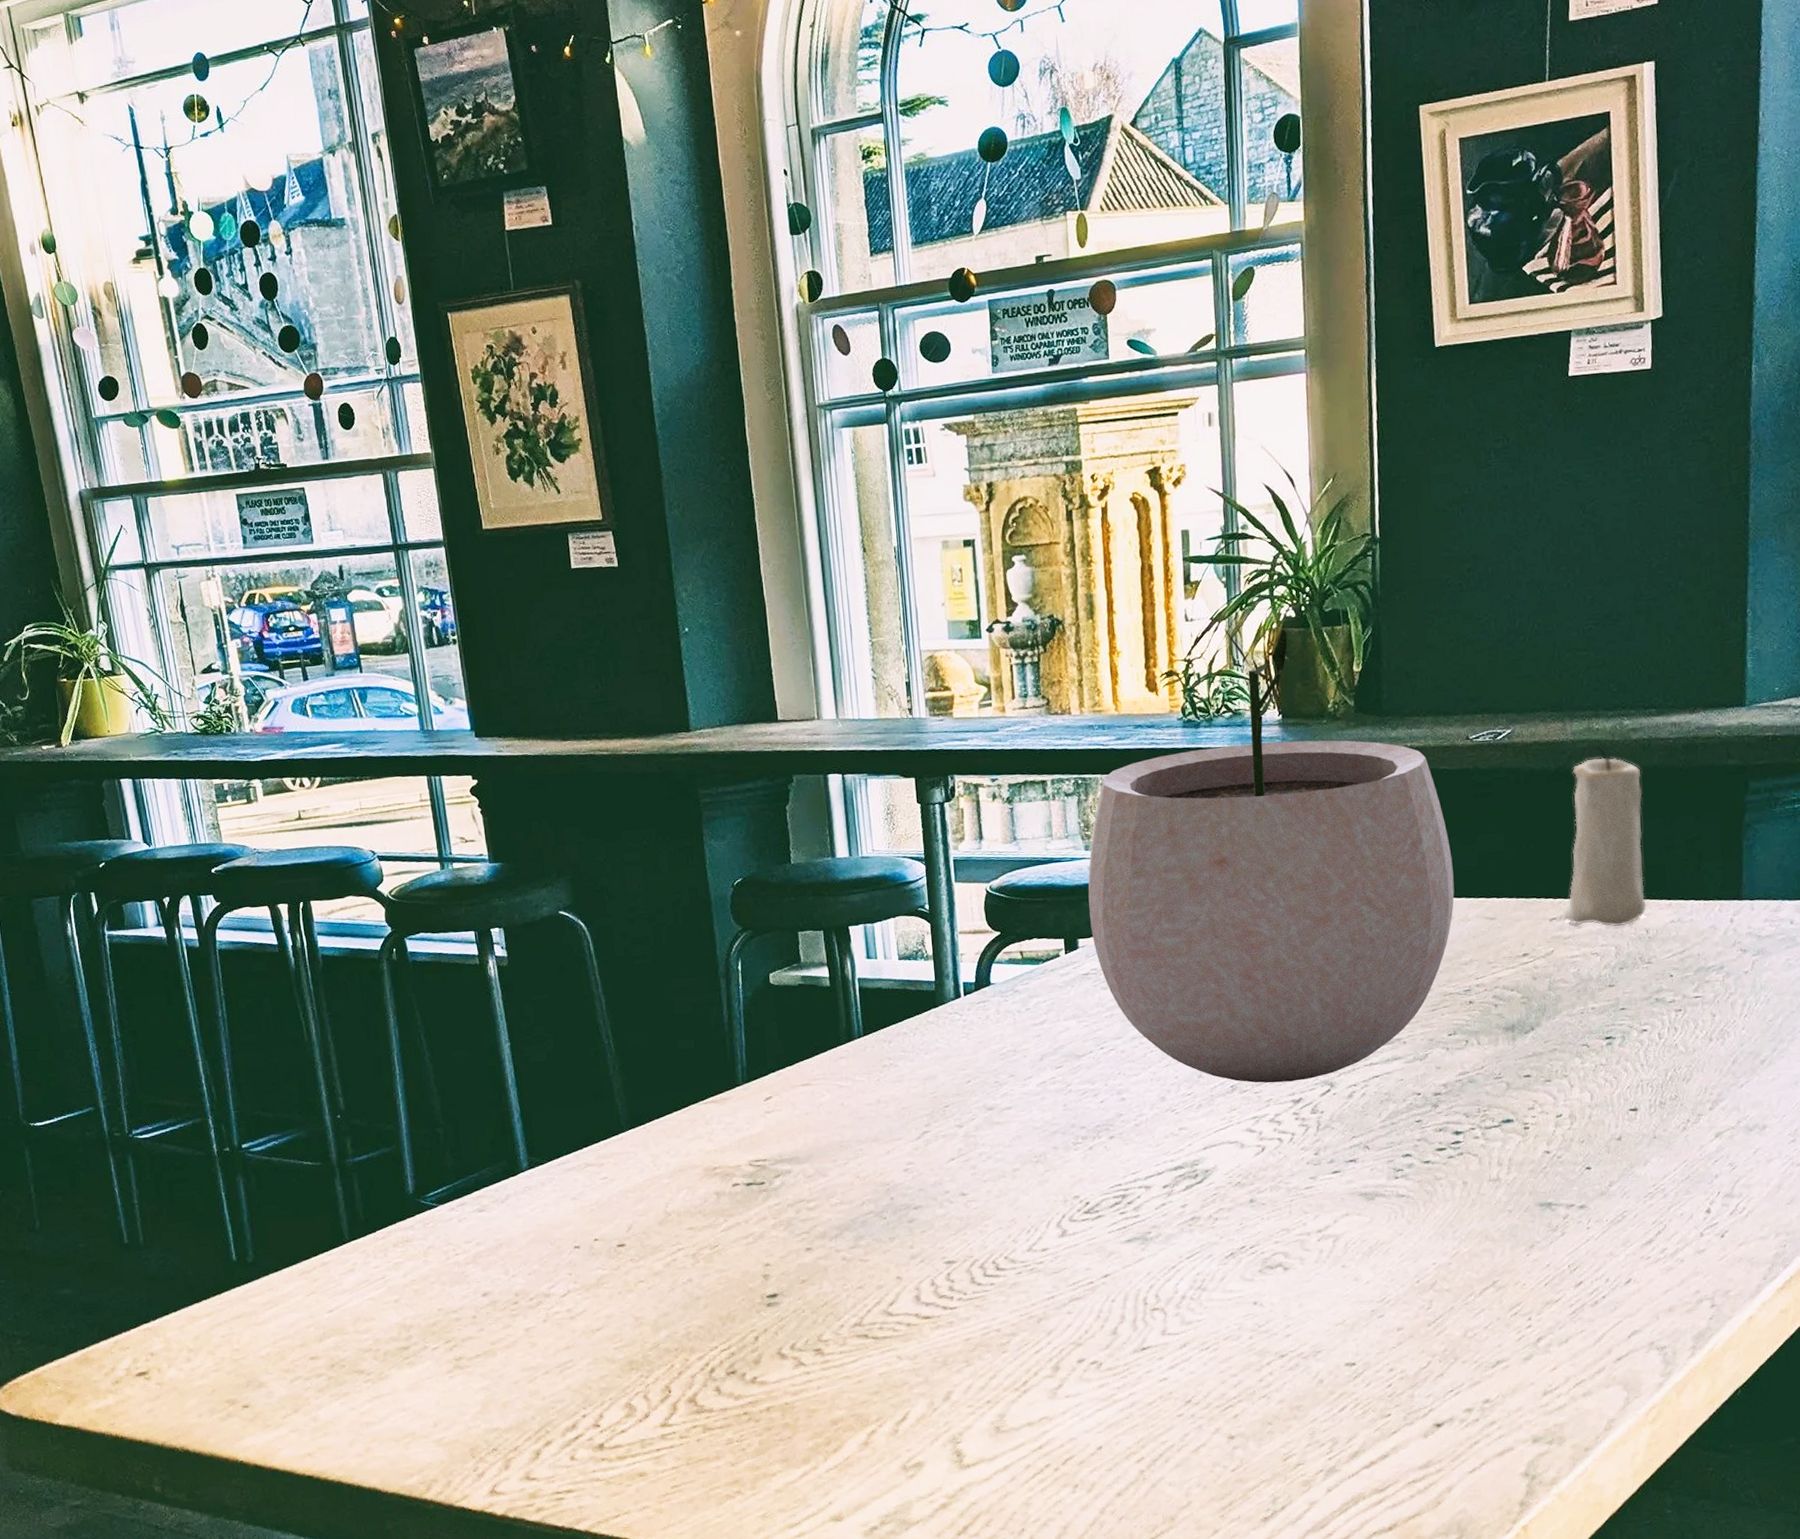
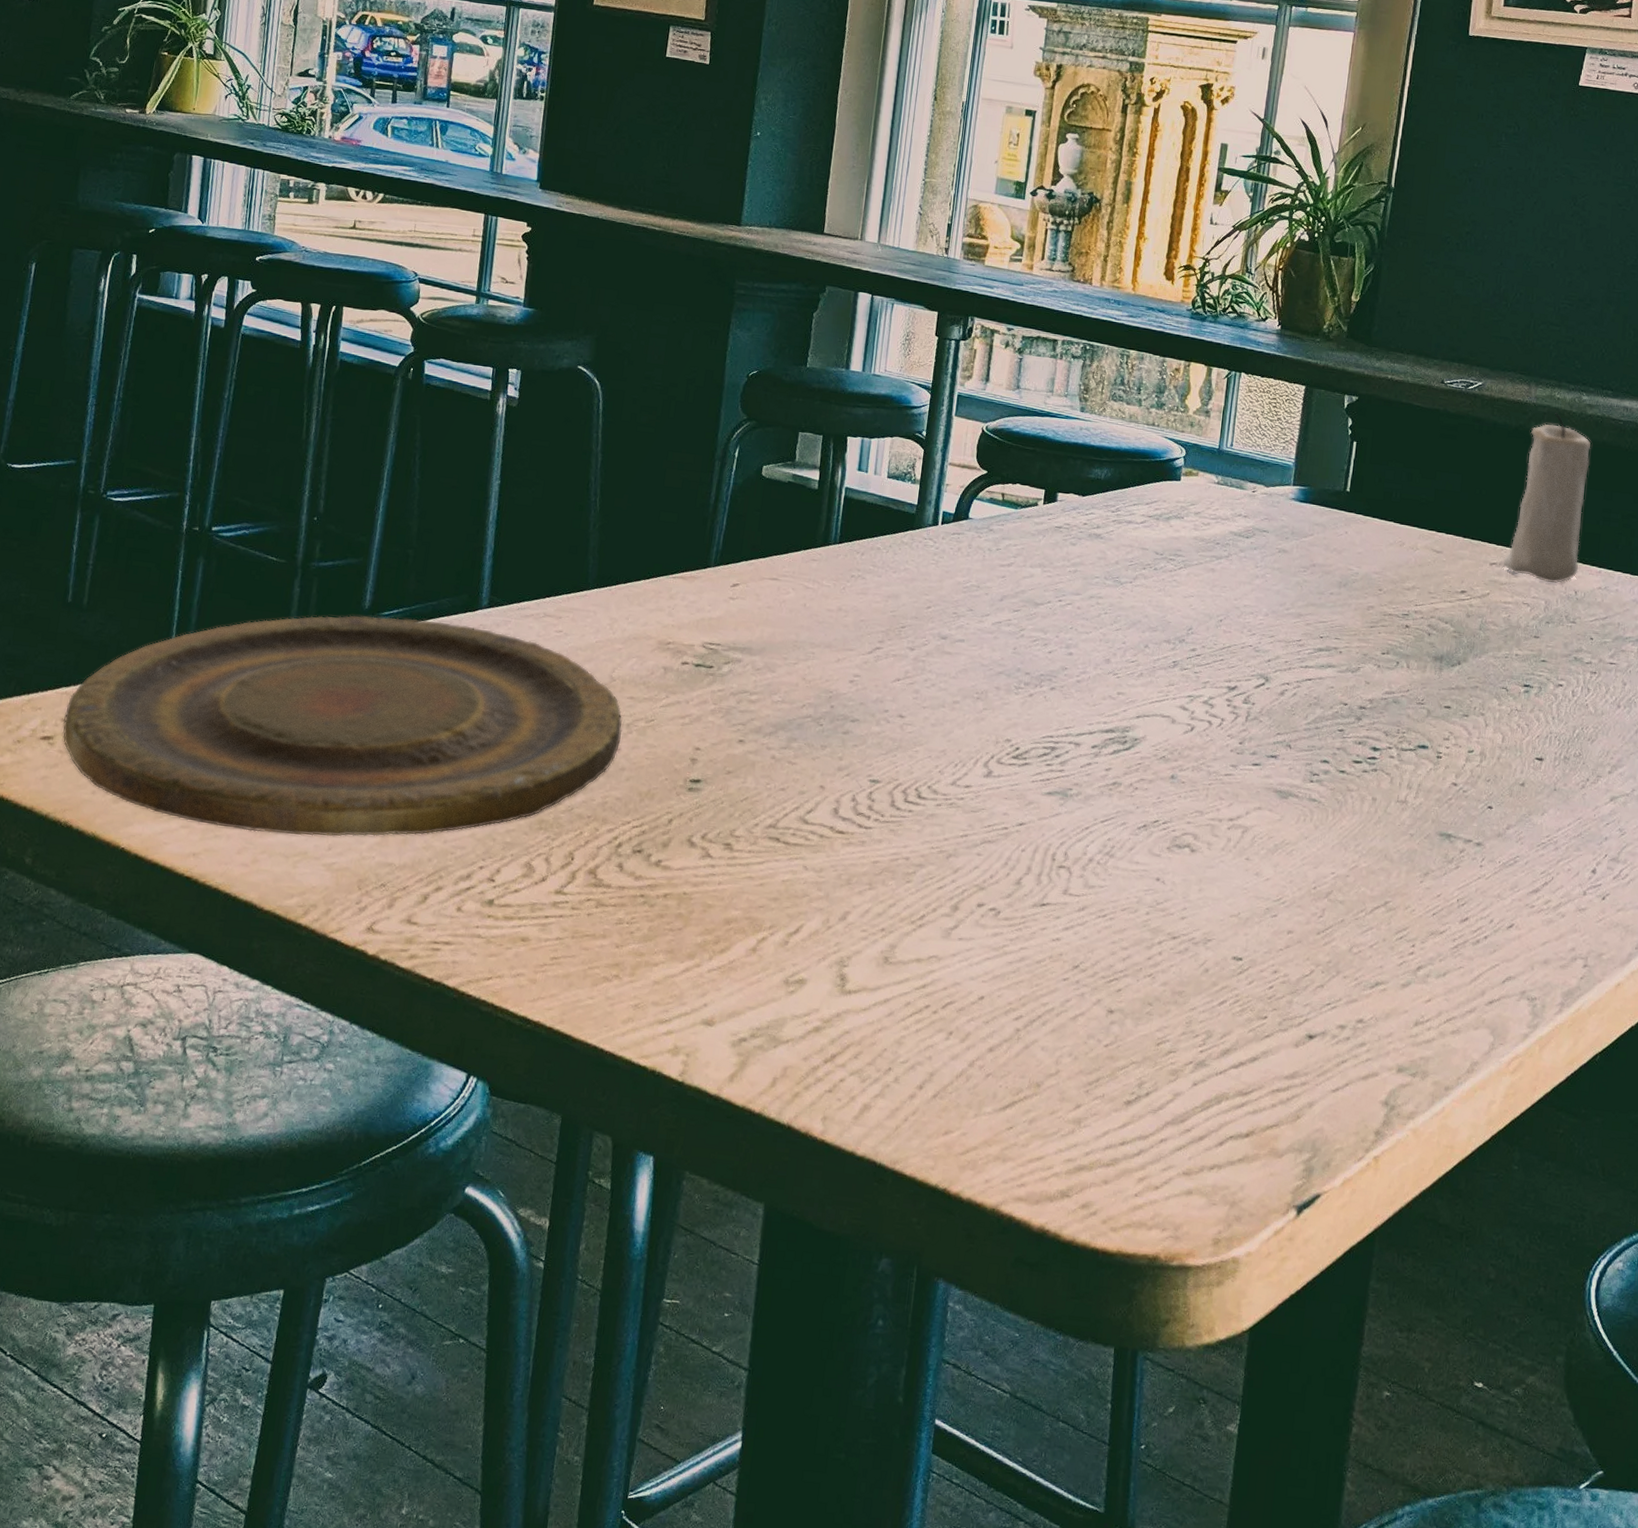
plate: none [152,1190,691,1425] -> present [62,615,623,837]
plant pot: present [1088,628,1455,1083] -> none [1071,238,1412,670]

